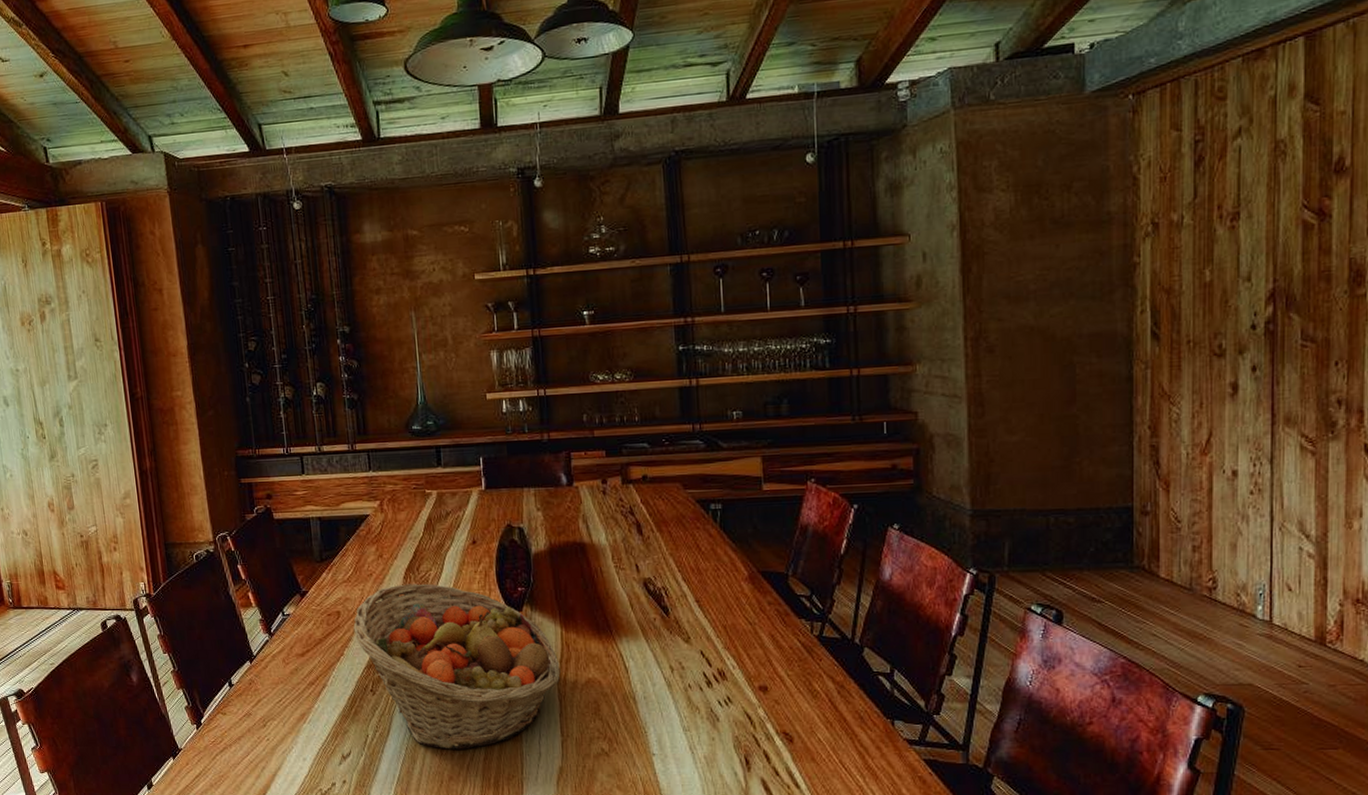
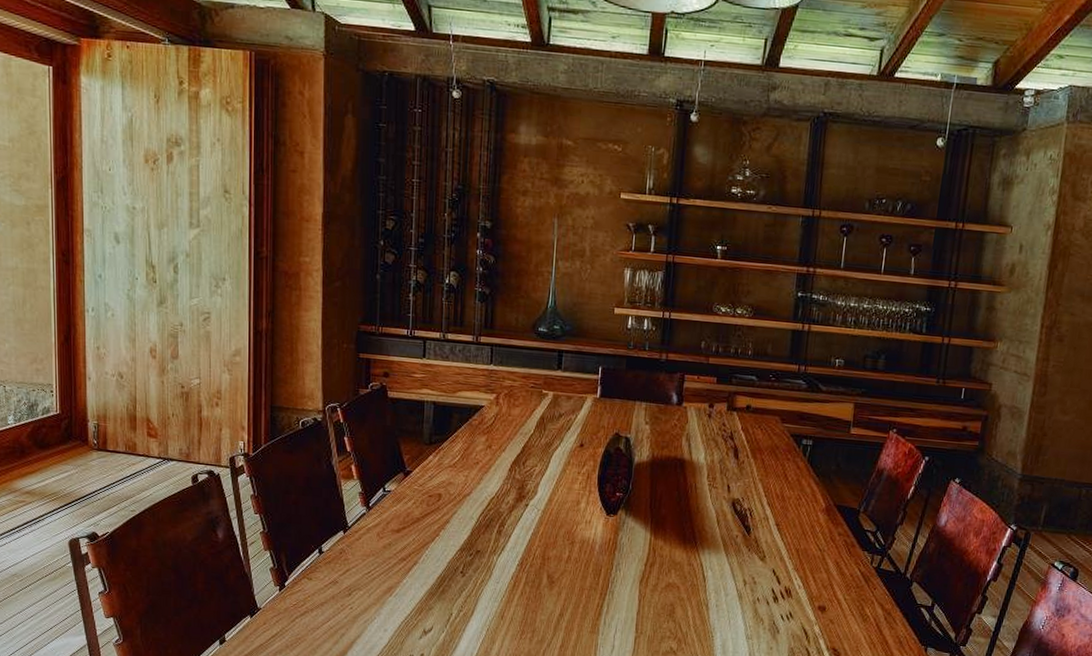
fruit basket: present [353,583,561,750] -> none [452,476,644,636]

